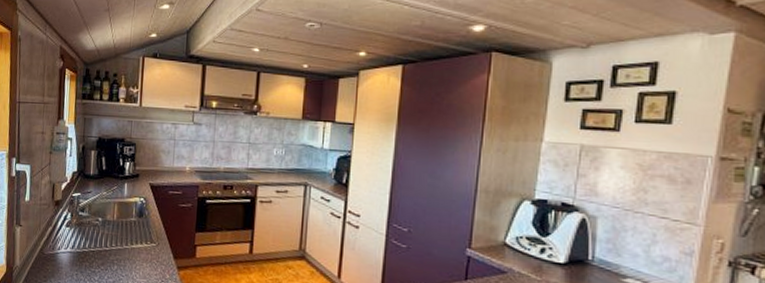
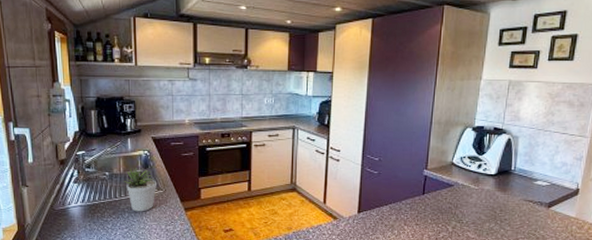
potted plant: none [116,215,151,266] -> present [124,168,157,212]

